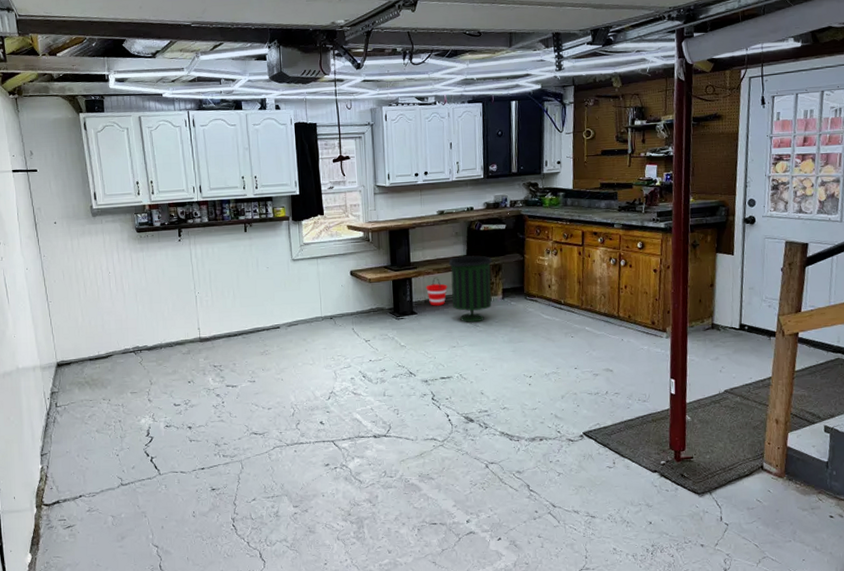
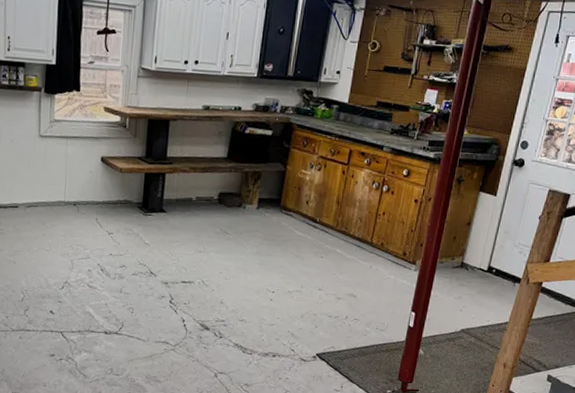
bucket: present [426,277,447,306] -> none [179,176,202,207]
trash can: present [448,255,493,323] -> none [204,157,253,230]

